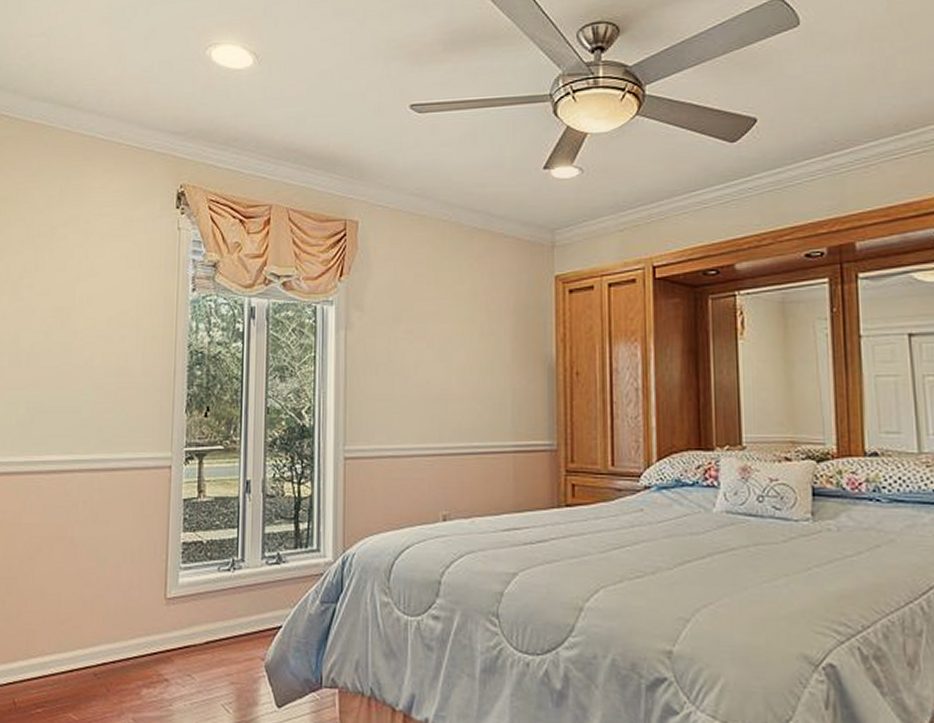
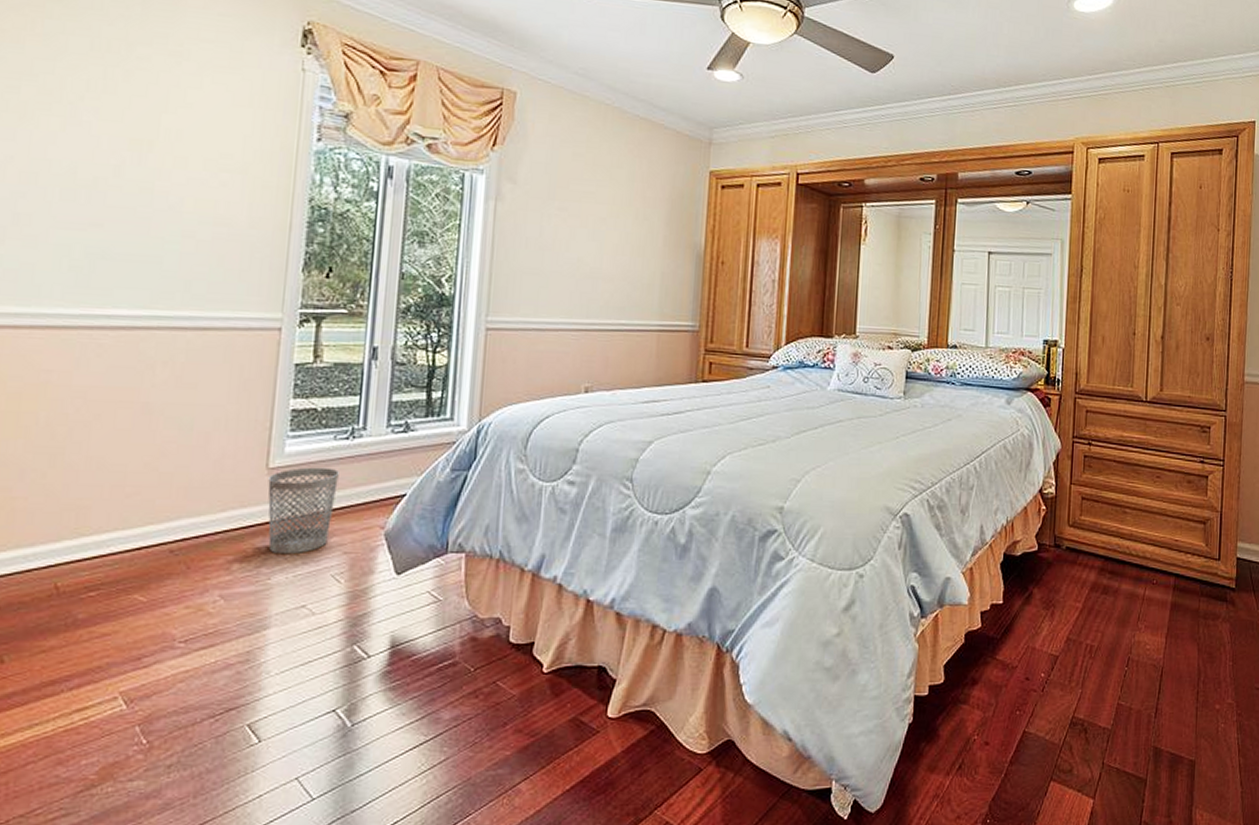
wastebasket: none [166,597,223,683] -> present [267,467,339,555]

